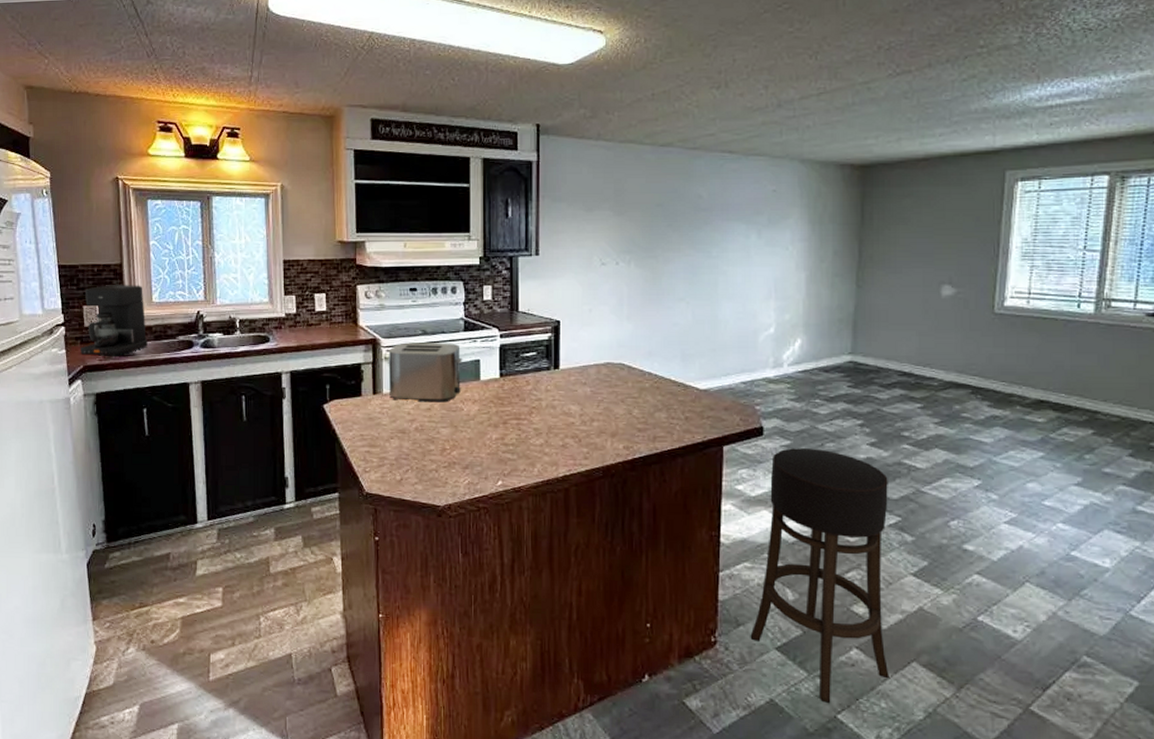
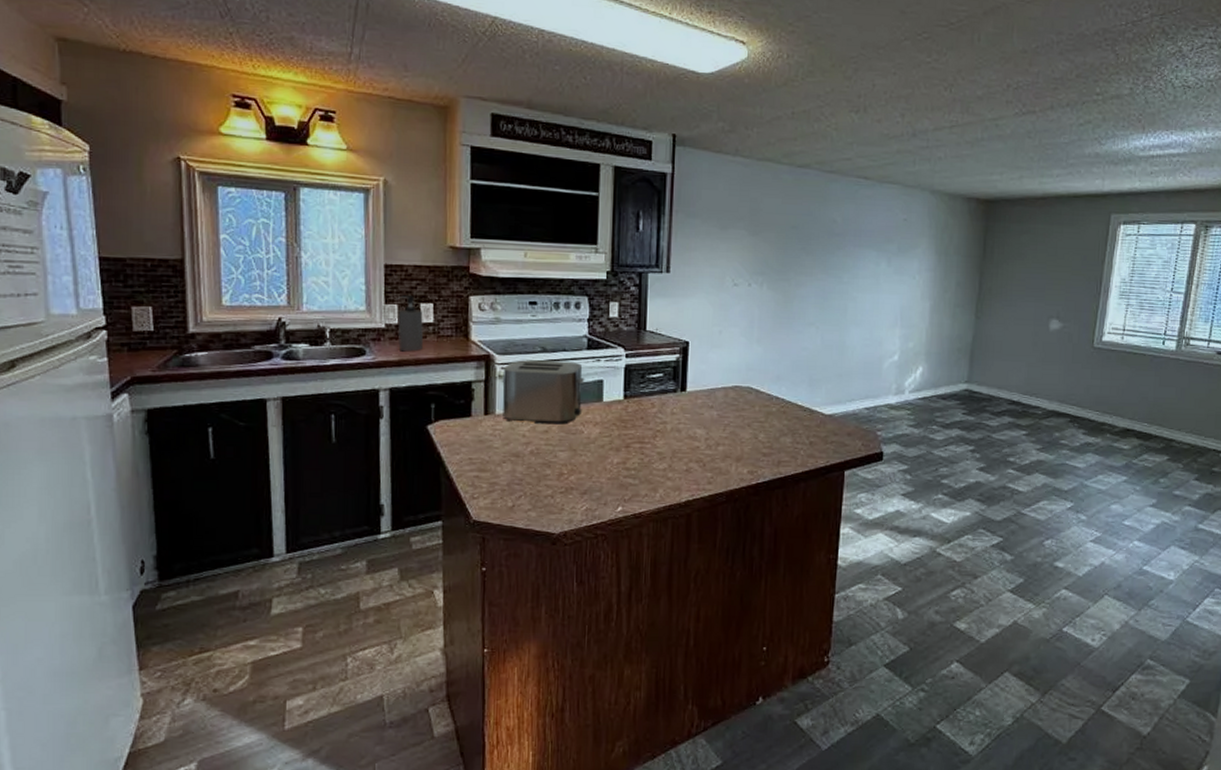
coffee maker: present [81,285,148,356] -> none [128,283,215,367]
soap dispenser: none [293,287,319,338] -> present [395,295,424,352]
bar stool: present [751,448,889,703] -> none [862,473,993,714]

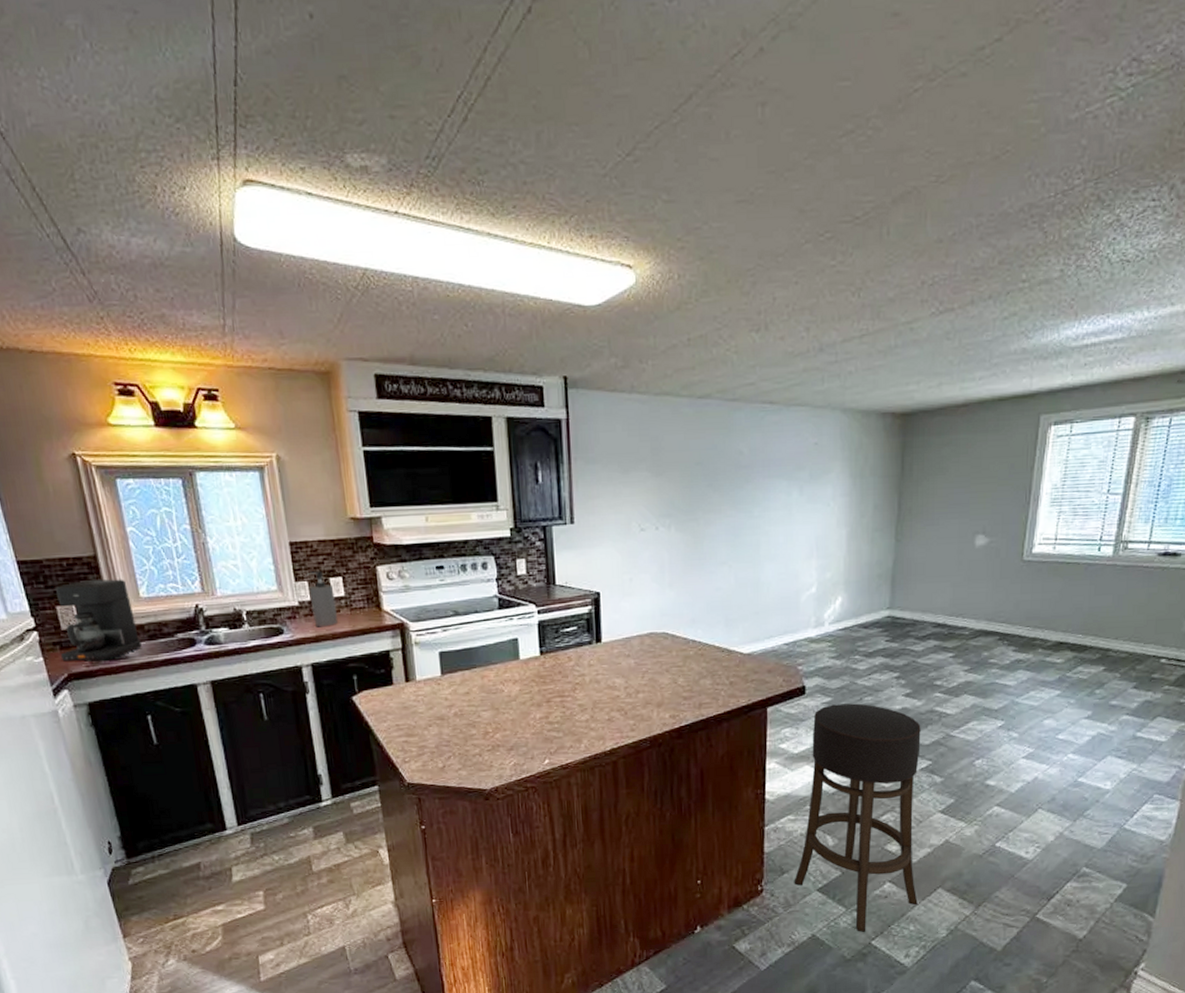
coffee maker: none [128,283,215,367] -> present [56,579,142,662]
toaster: present [501,360,585,423] -> none [418,622,500,687]
bar stool: none [862,473,993,714] -> present [795,703,921,932]

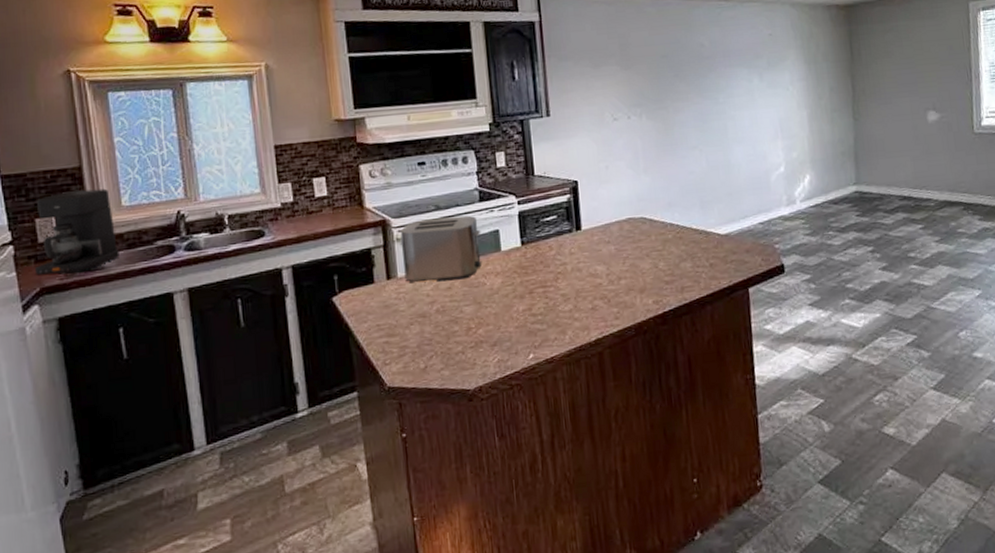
soap dispenser: present [304,571,339,627] -> none [288,172,321,228]
toaster: none [418,622,500,687] -> present [400,215,482,284]
bar stool: present [795,703,921,932] -> none [794,279,923,528]

